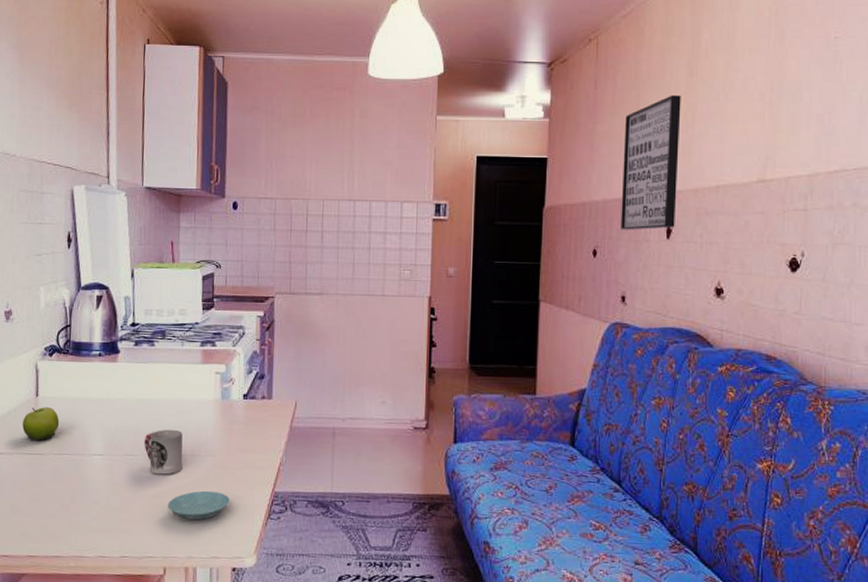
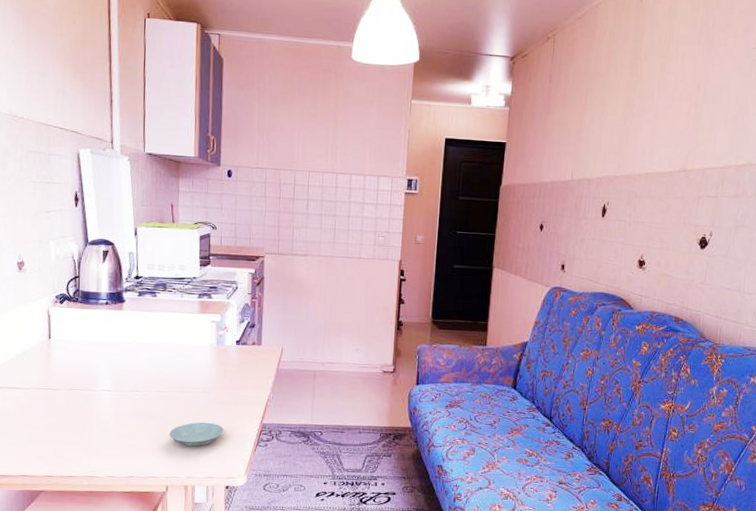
fruit: present [22,407,60,441] -> none [37,348,71,377]
cup: present [144,429,183,475] -> none [148,369,183,408]
wall art: present [621,95,681,230] -> none [564,91,622,209]

